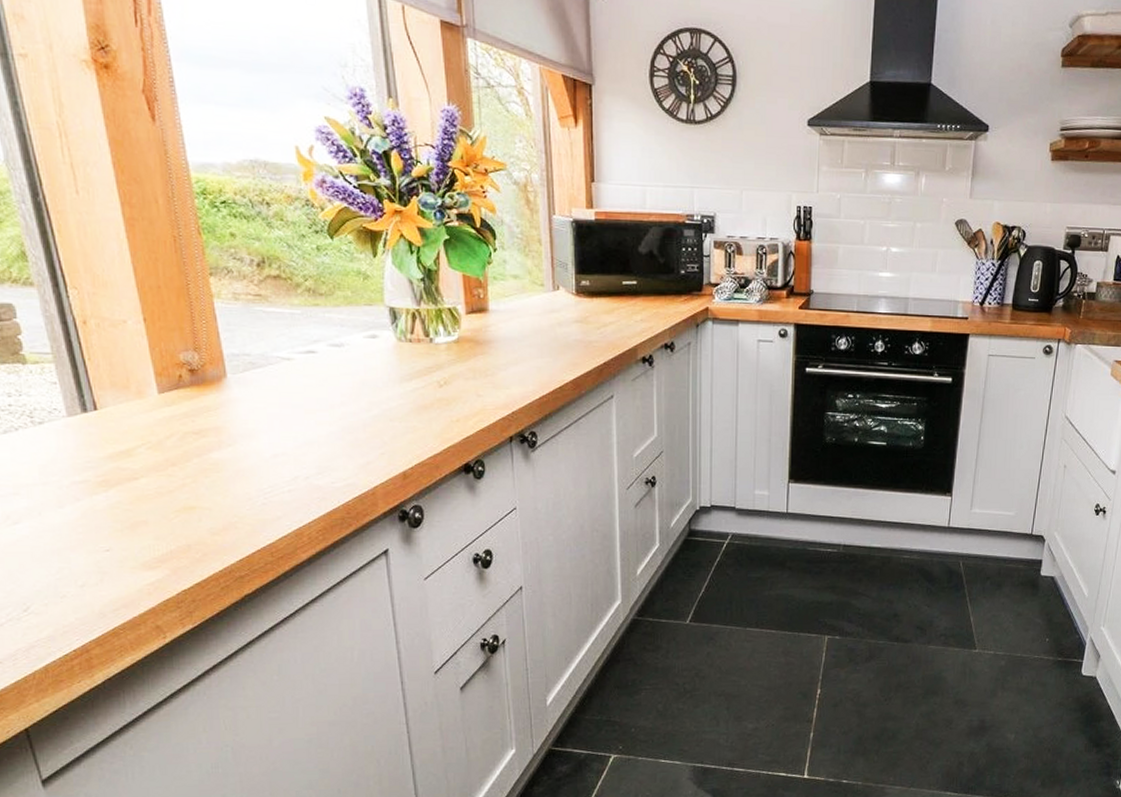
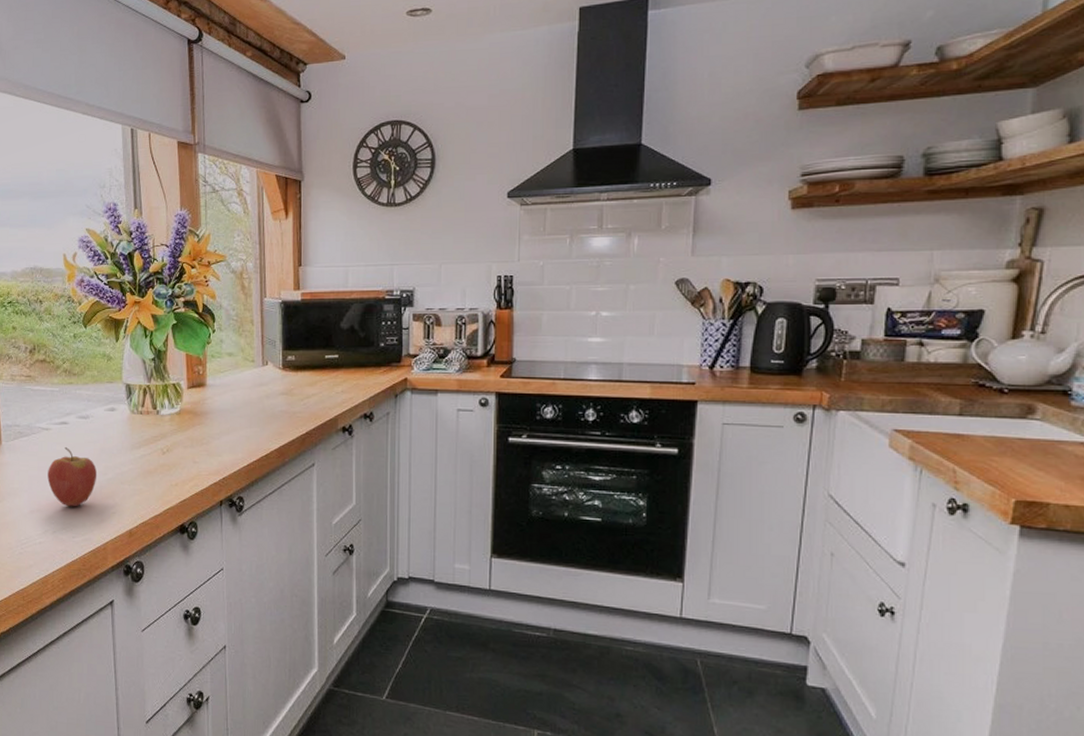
fruit: none [293,380,359,449] -> present [47,447,97,507]

